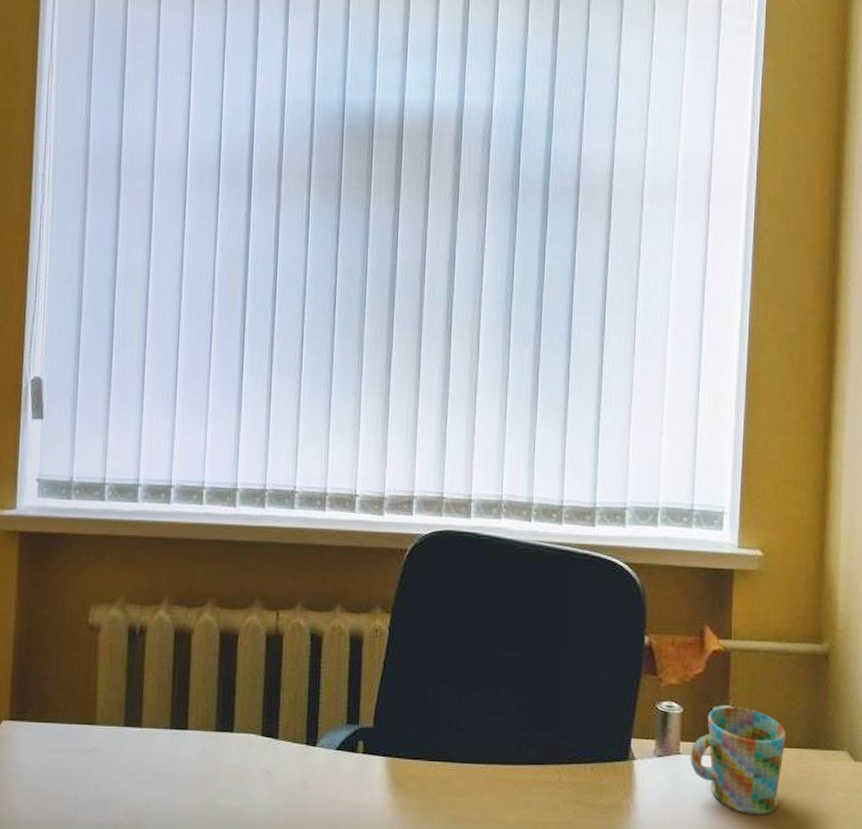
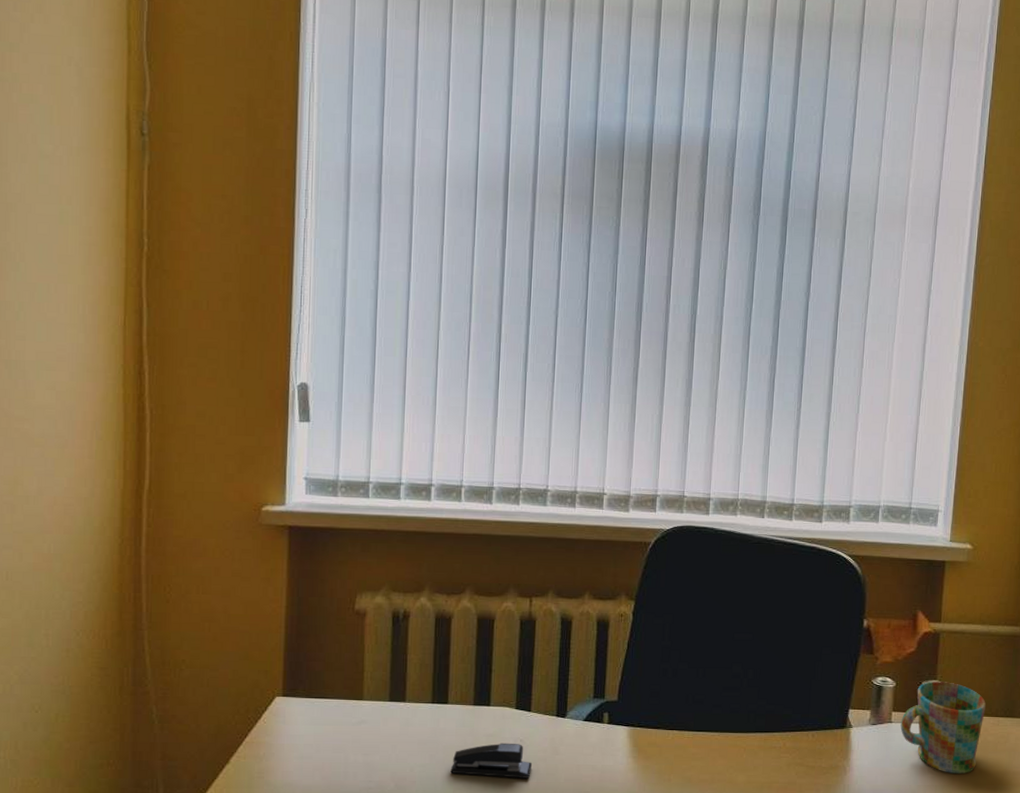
stapler: none [190,774,280,816] -> present [450,743,533,778]

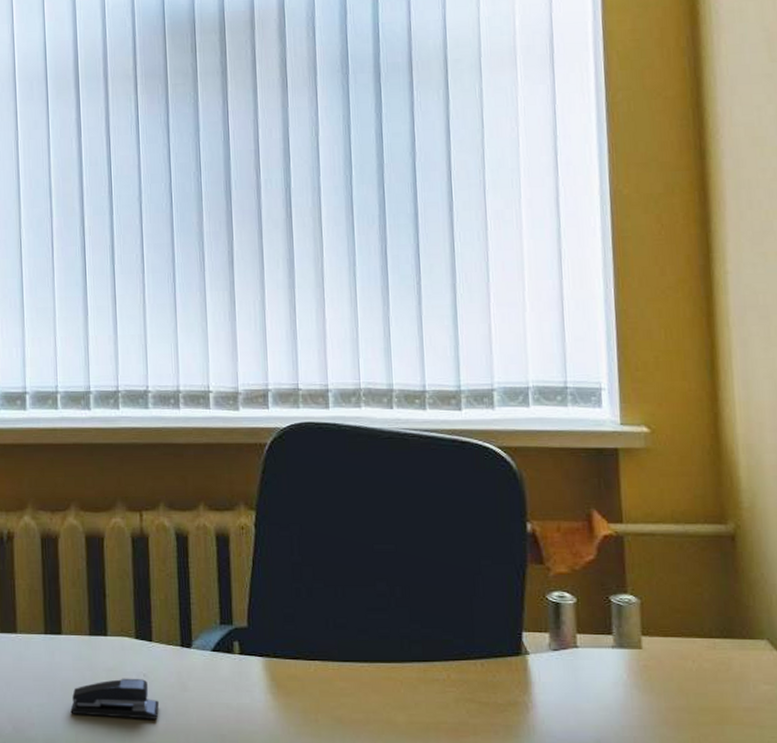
mug: present [900,681,987,774] -> none [589,595,696,710]

